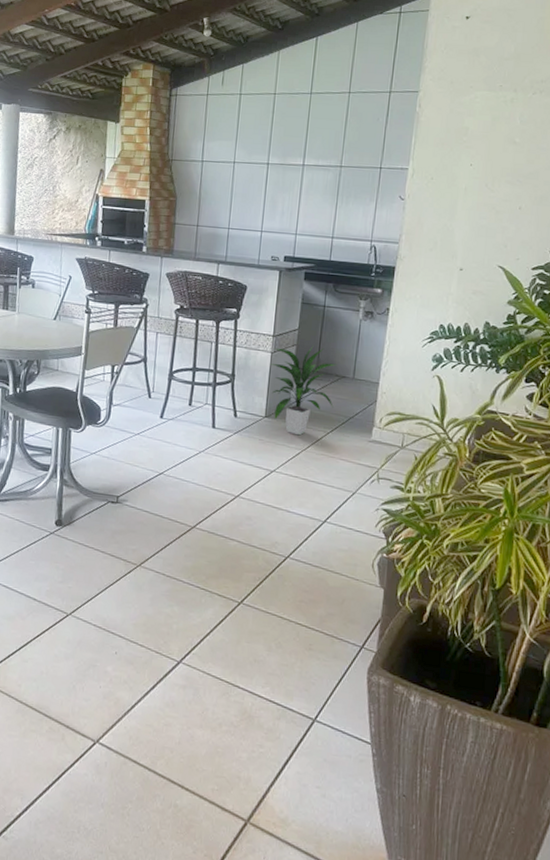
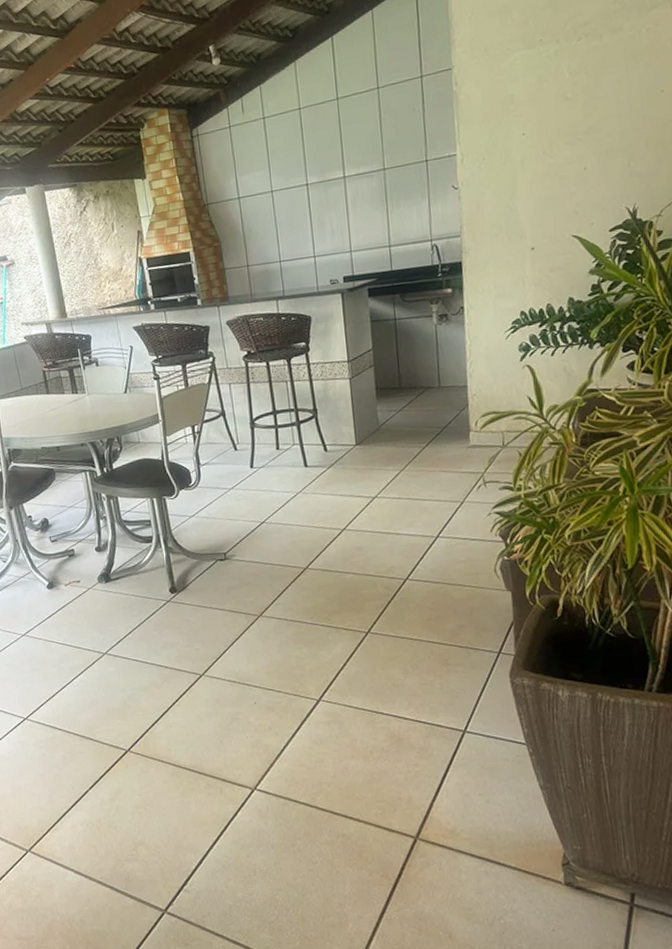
indoor plant: present [270,346,337,436] -> none [350,363,424,457]

